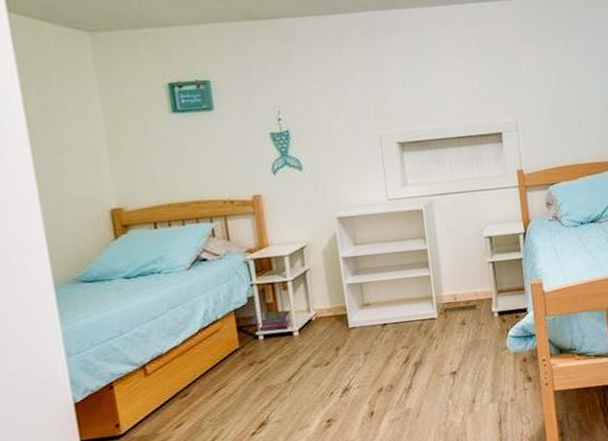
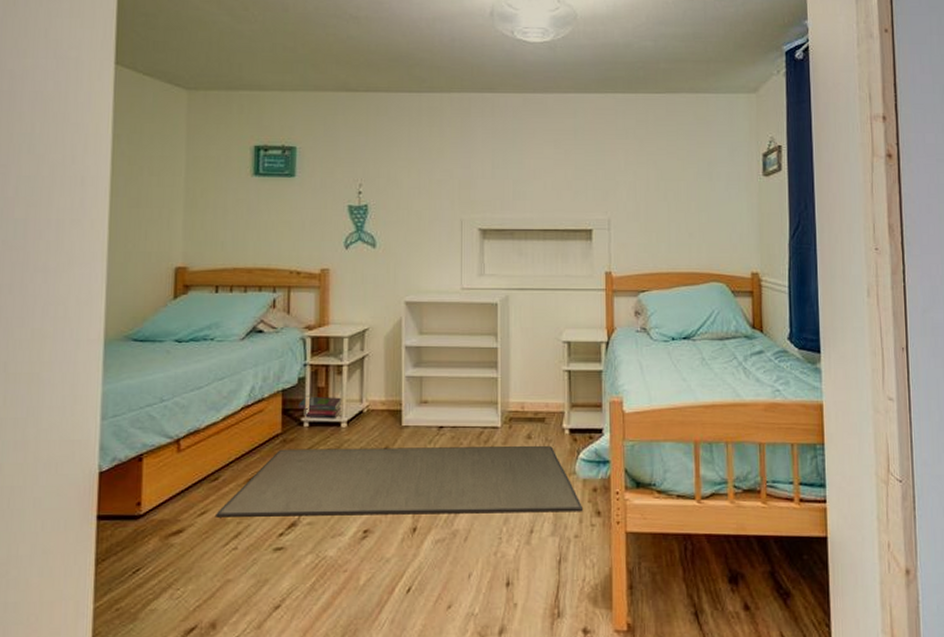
rug: none [191,328,517,427] -> present [216,446,584,517]

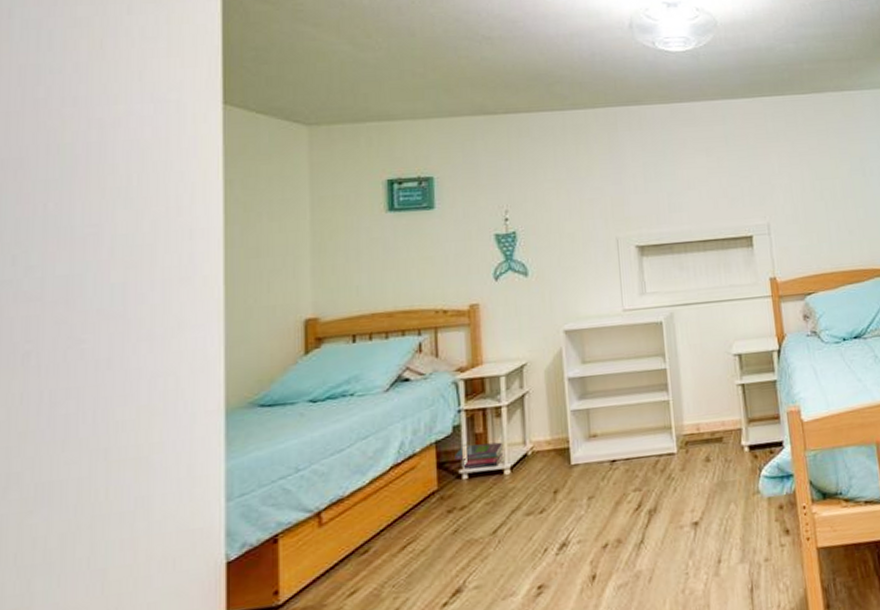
rug: present [216,446,584,517] -> none [368,466,771,595]

